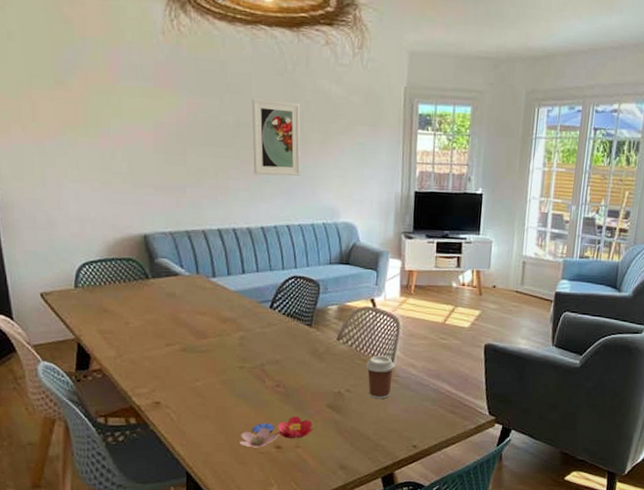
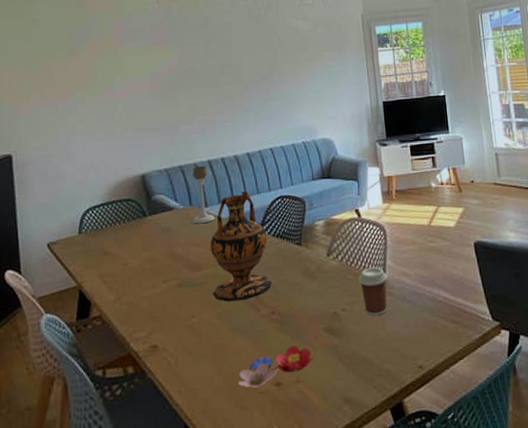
candle holder: none [199,234,223,294] -> present [192,166,215,224]
vase: none [216,266,278,372] -> present [210,191,272,302]
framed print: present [251,98,301,176] -> none [232,40,279,107]

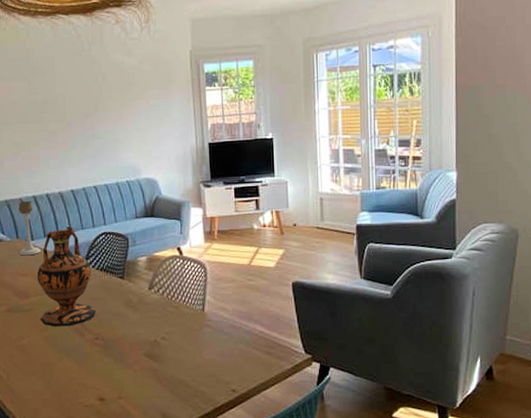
flower: present [238,346,313,388] -> none [65,368,134,401]
coffee cup: present [359,267,388,316] -> none [179,301,207,345]

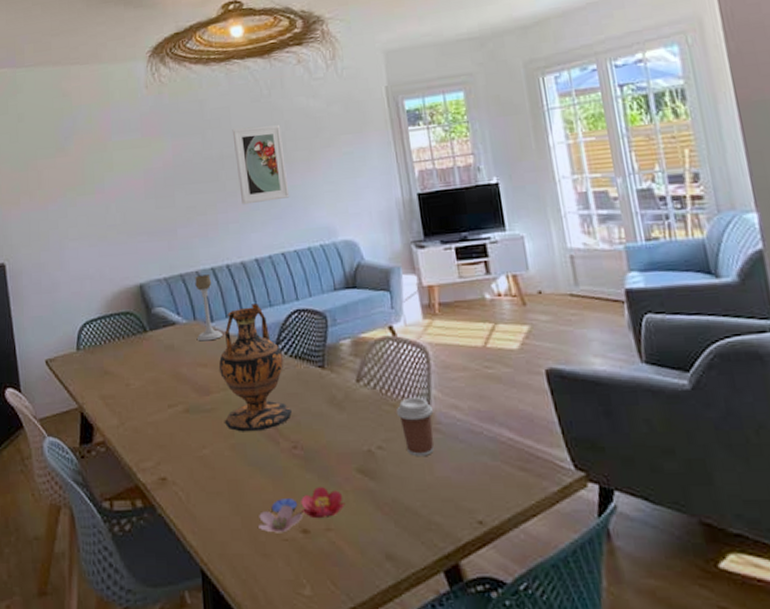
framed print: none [55,76,103,144] -> present [232,125,290,205]
flower: none [65,368,134,401] -> present [258,487,345,533]
coffee cup: none [179,301,207,345] -> present [397,397,434,457]

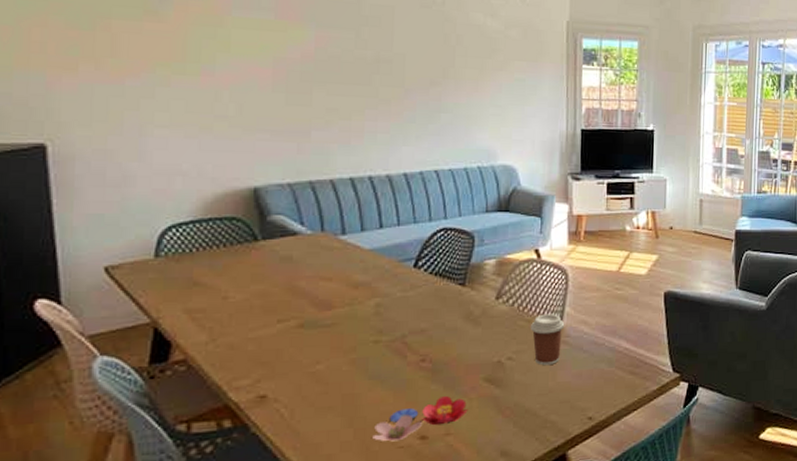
candle holder: present [195,274,223,342] -> none [324,184,355,254]
vase: present [218,304,292,432] -> none [346,219,424,347]
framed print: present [232,125,290,205] -> none [393,32,452,116]

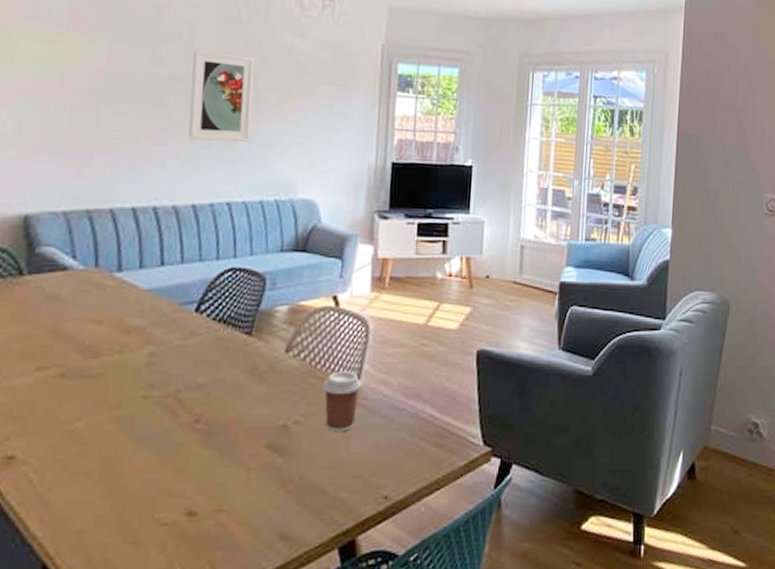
flower: present [372,396,468,442] -> none [132,465,245,517]
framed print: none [393,32,452,116] -> present [188,50,255,142]

